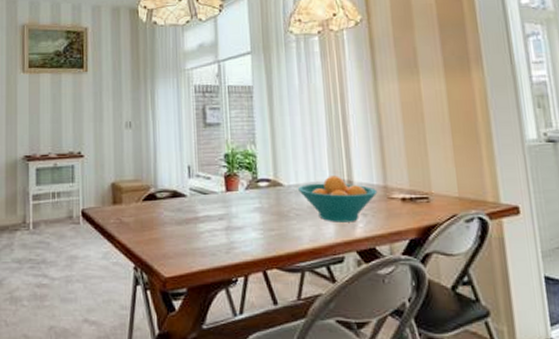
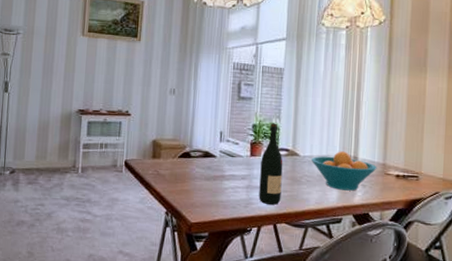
wine bottle: none [239,150,268,247] -> present [259,123,283,205]

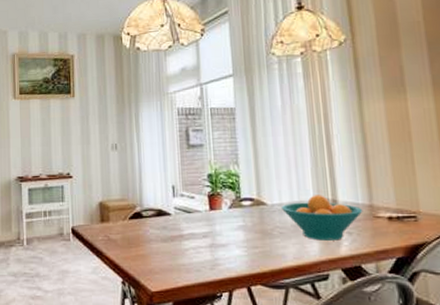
wine bottle: present [259,123,283,205] -> none [222,170,252,264]

